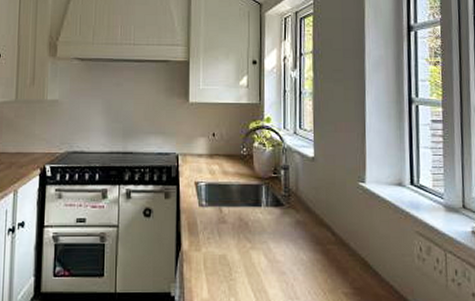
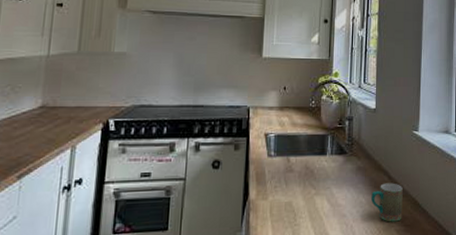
mug: none [313,240,350,284] -> present [371,183,403,222]

